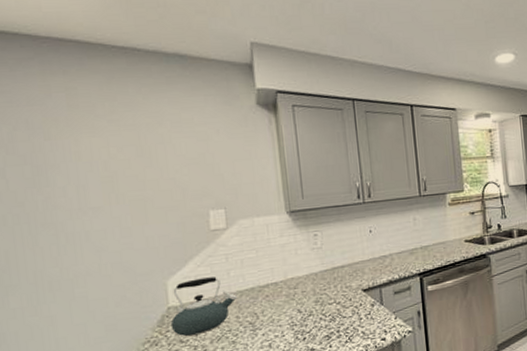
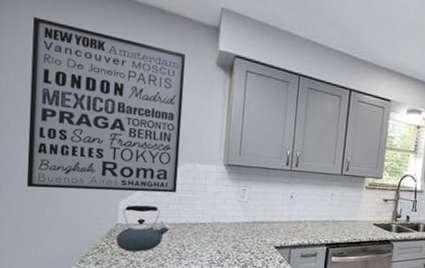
wall art: none [18,87,235,290] -> present [26,17,185,193]

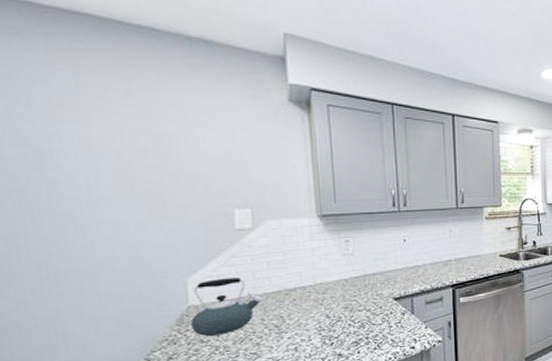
wall art: present [26,17,185,193] -> none [17,61,262,282]

